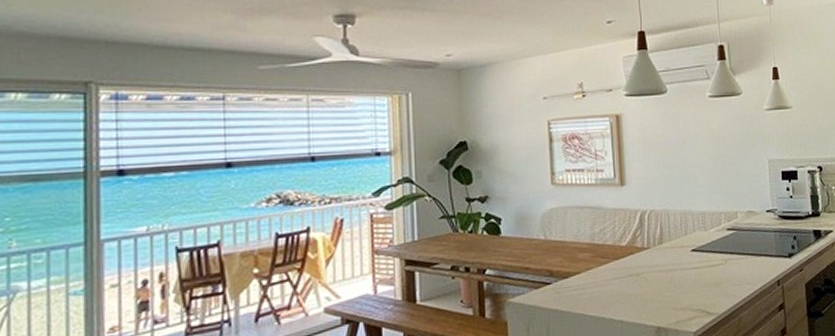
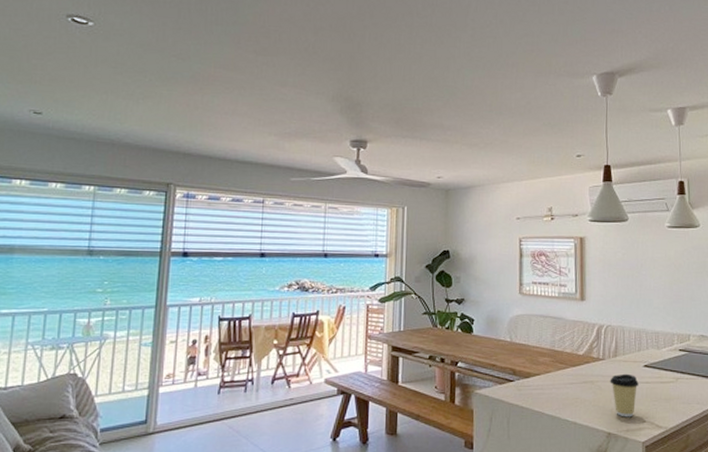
coffee cup: none [656,260,687,308] -> present [610,373,639,417]

